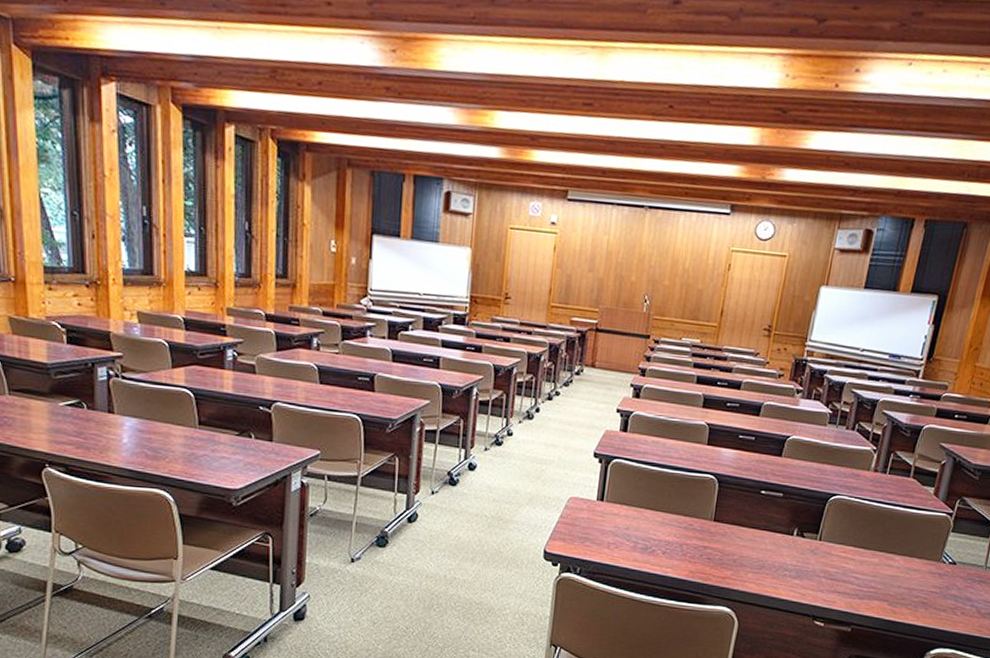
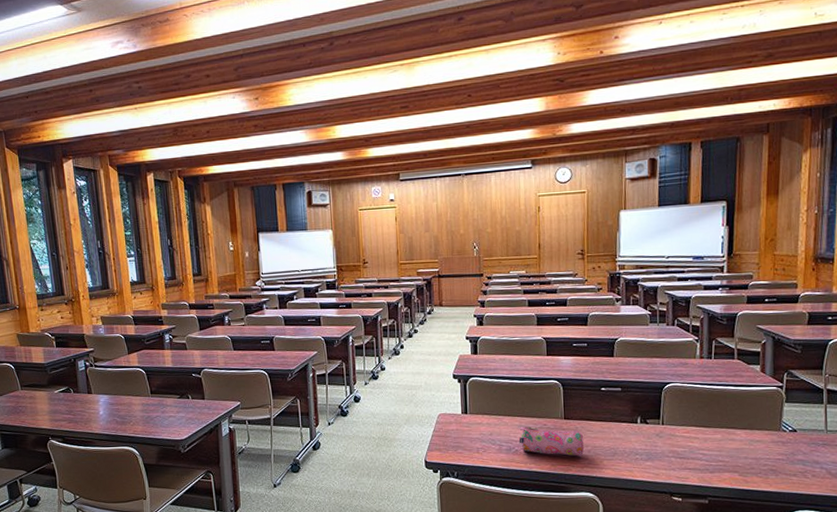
pencil case: none [657,524,732,566] -> present [518,426,585,457]

